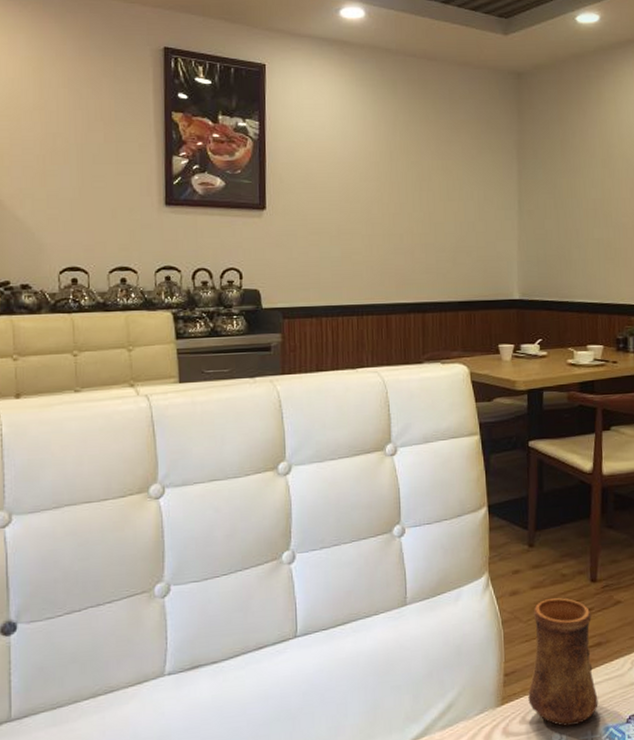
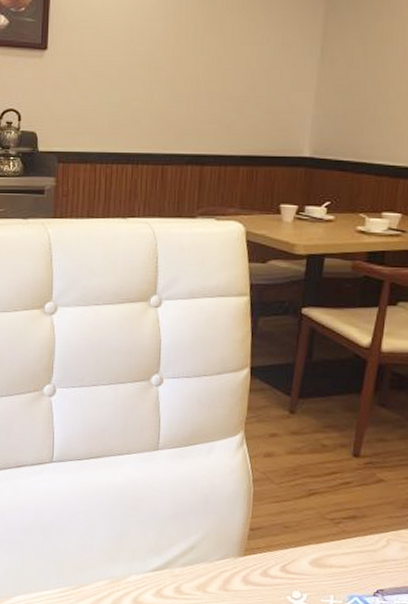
cup: present [528,598,599,727] -> none [272,466,349,588]

